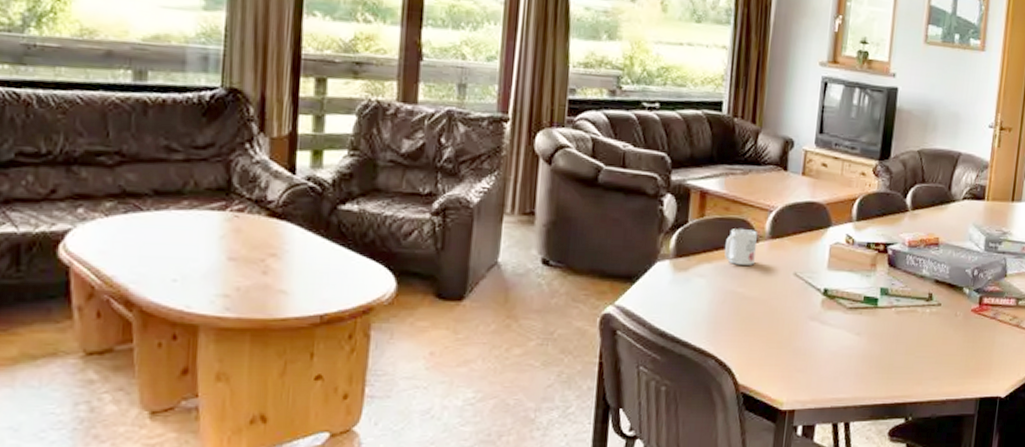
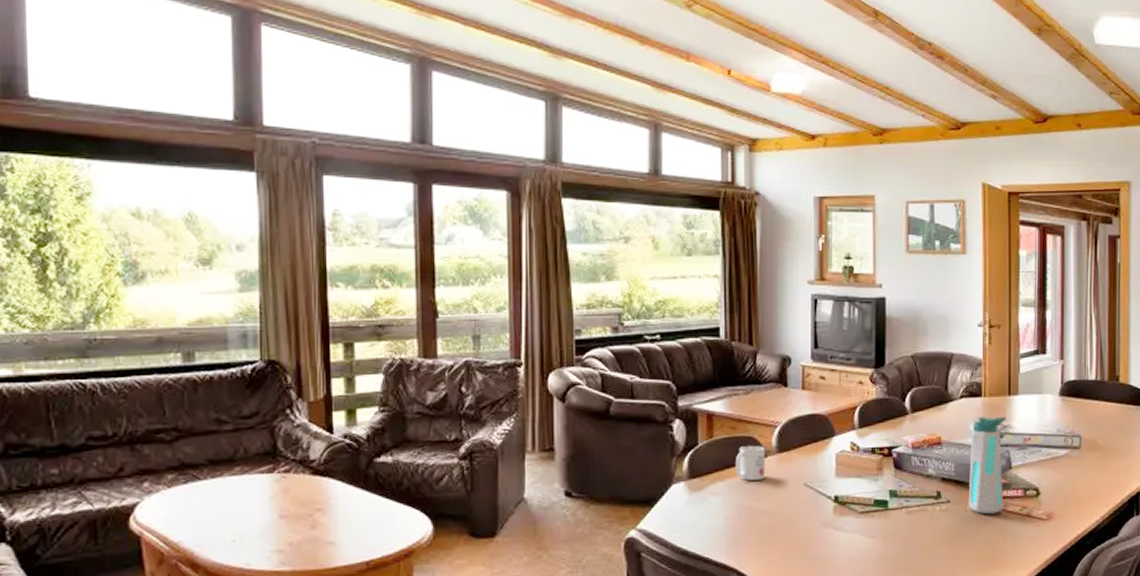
water bottle: none [958,220,1008,322] -> present [968,416,1007,515]

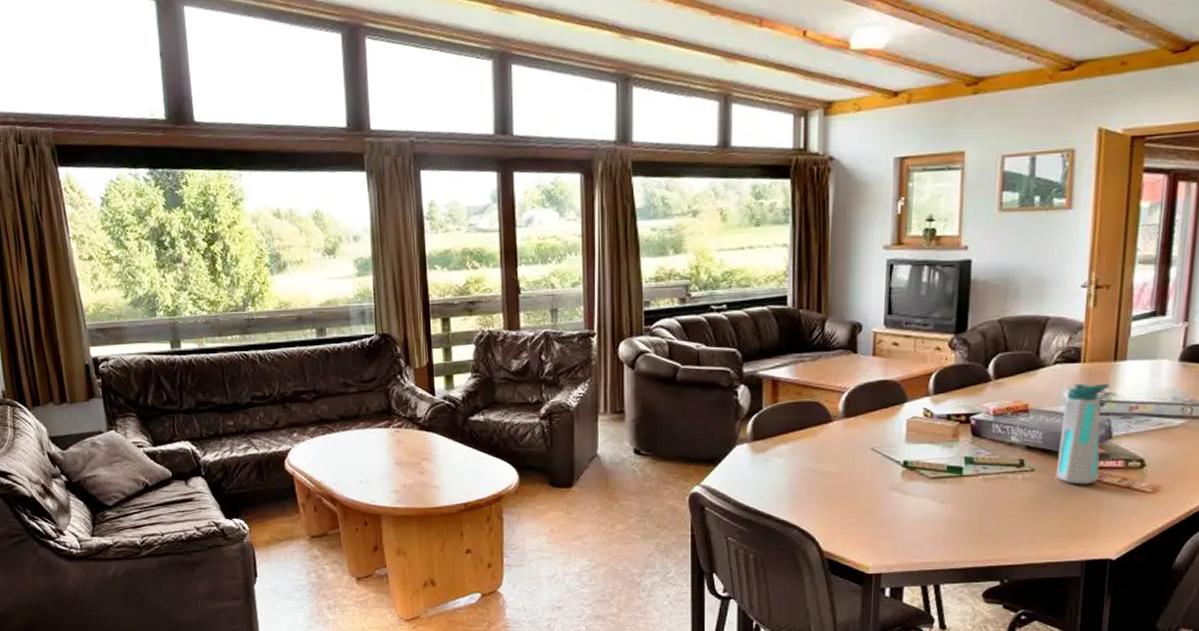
mug: present [736,446,766,481] -> none [800,411,831,444]

